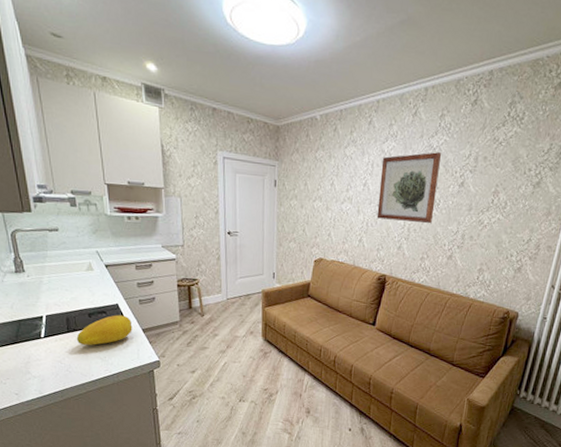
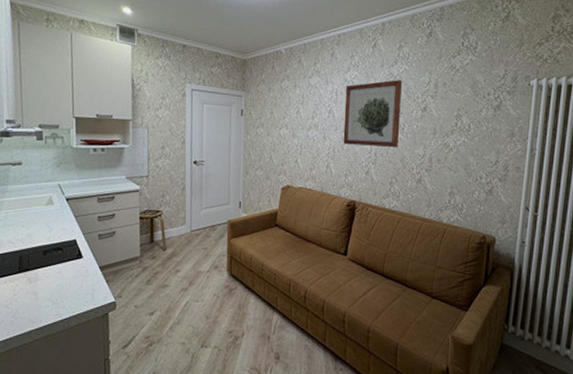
fruit: present [76,315,133,345] -> none [27,251,89,286]

